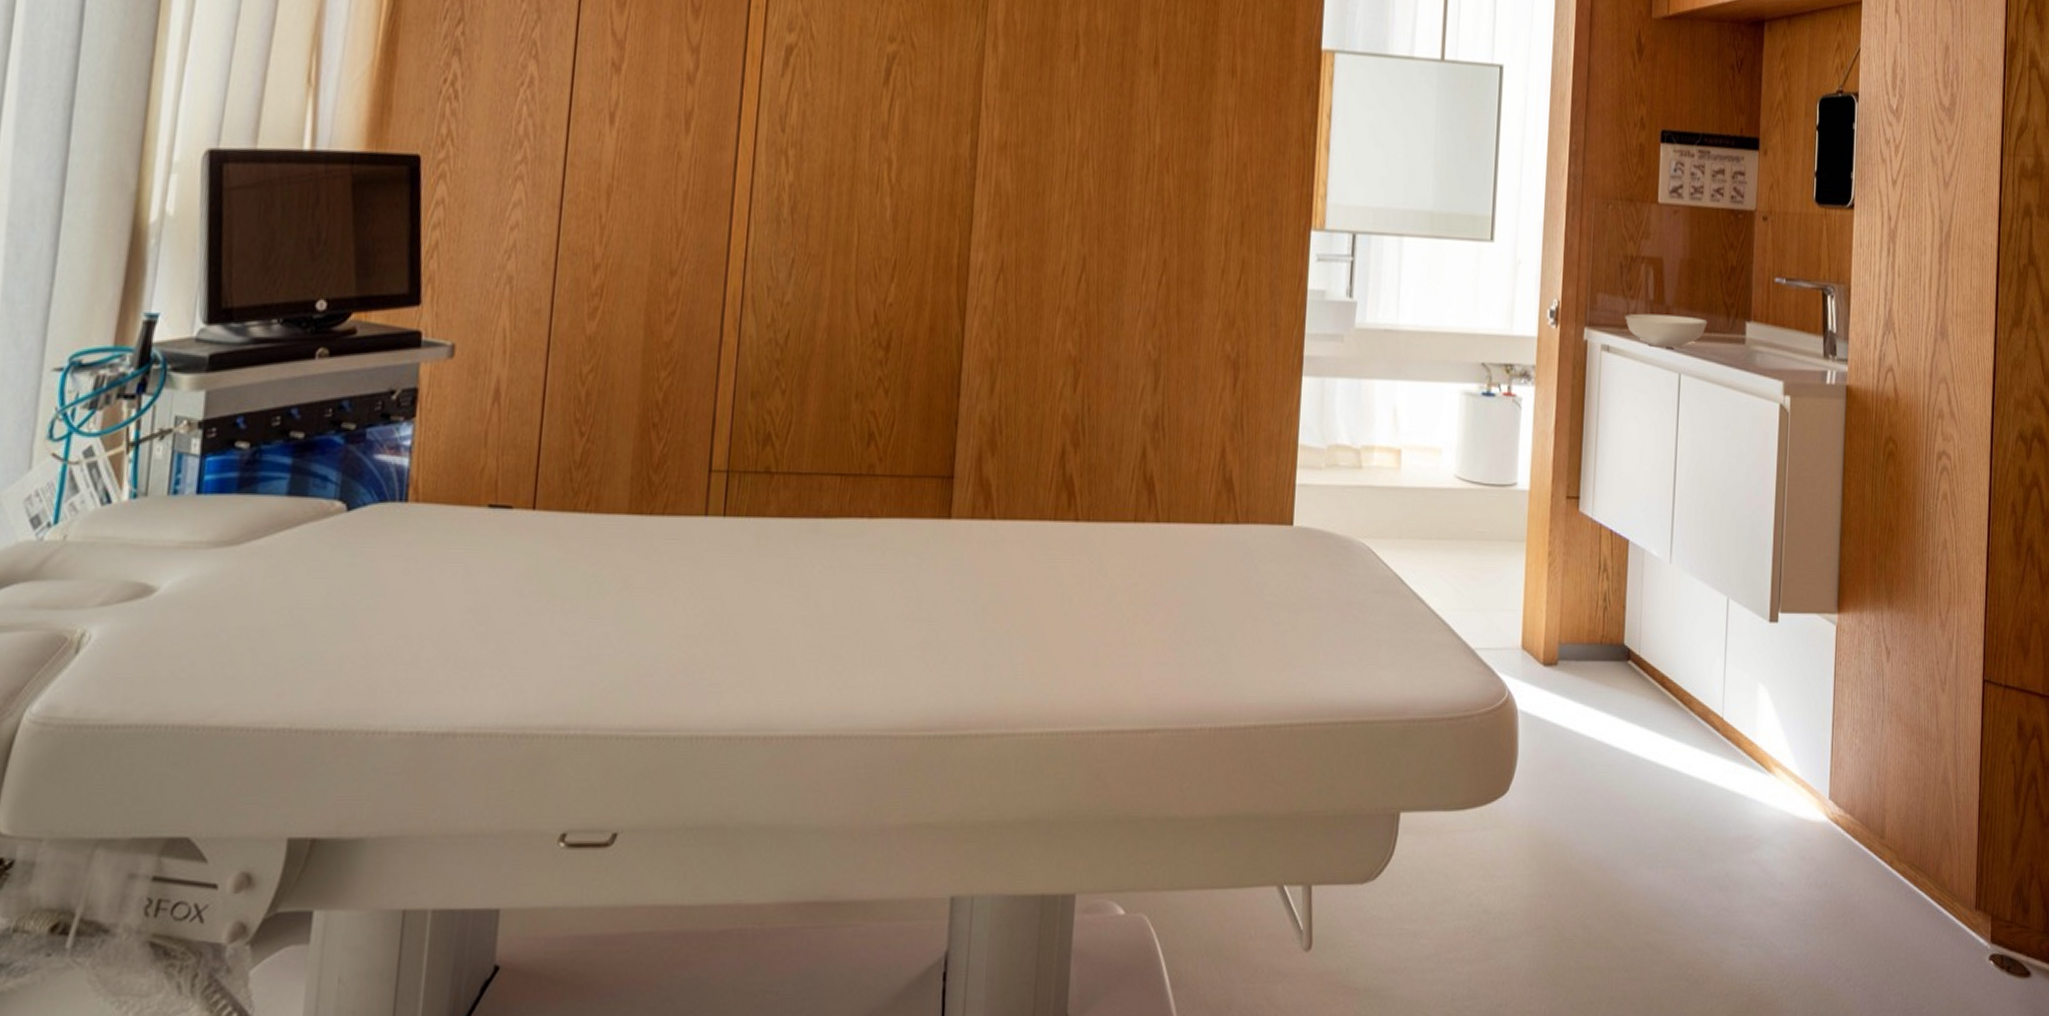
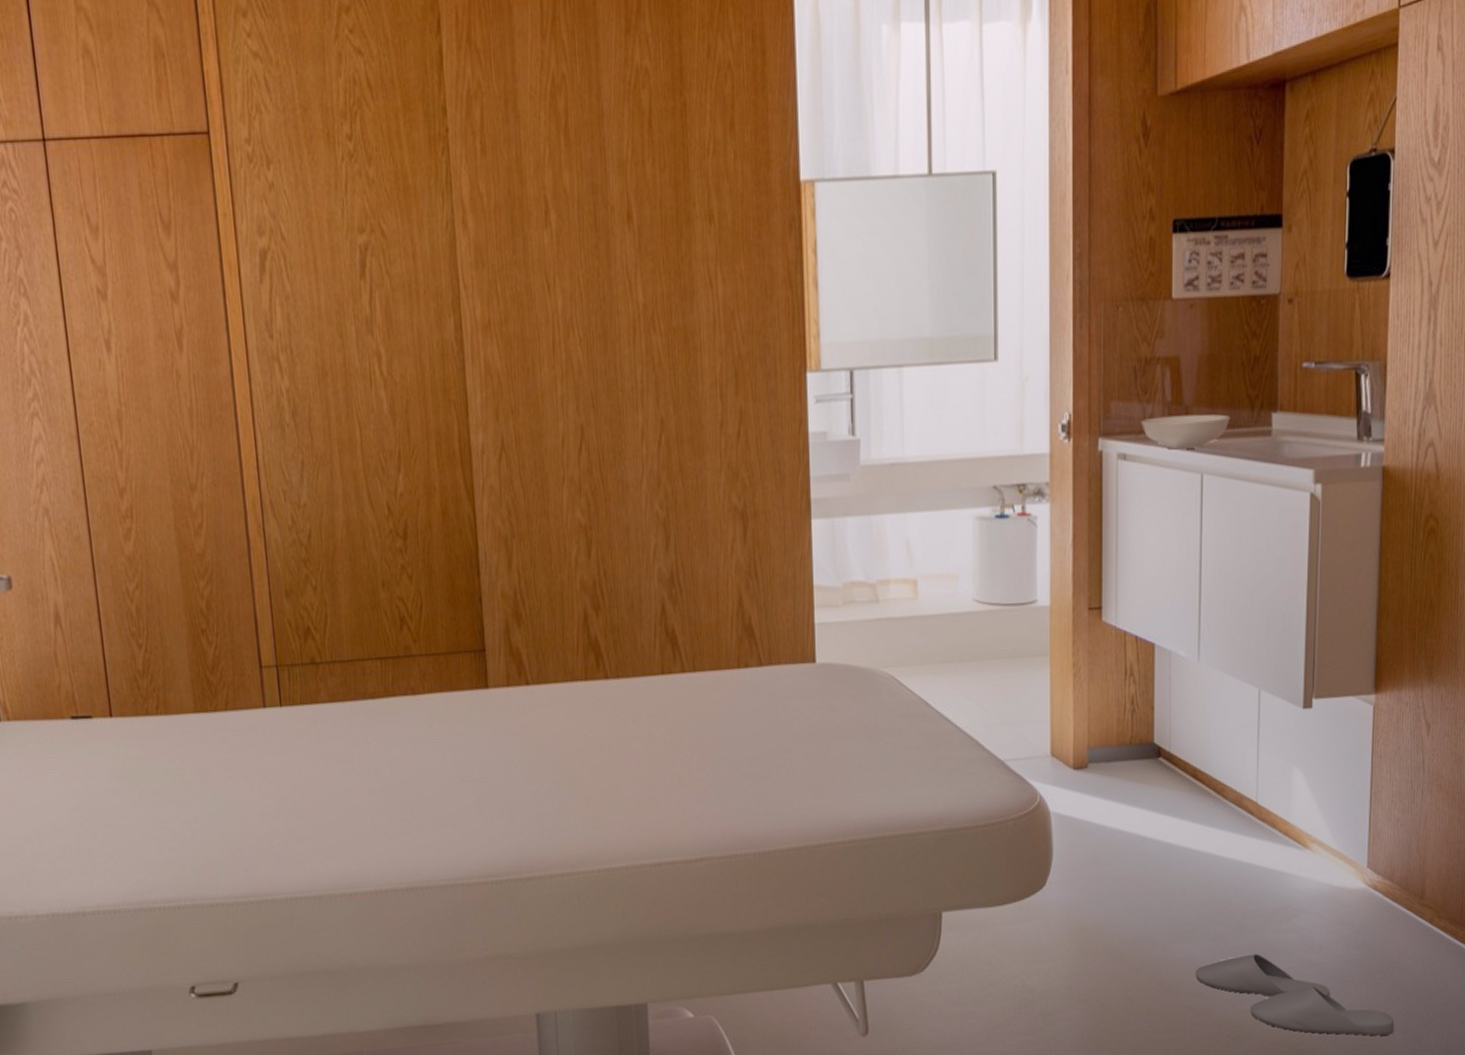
slippers: none [1656,886,1855,990] -> present [1195,953,1395,1036]

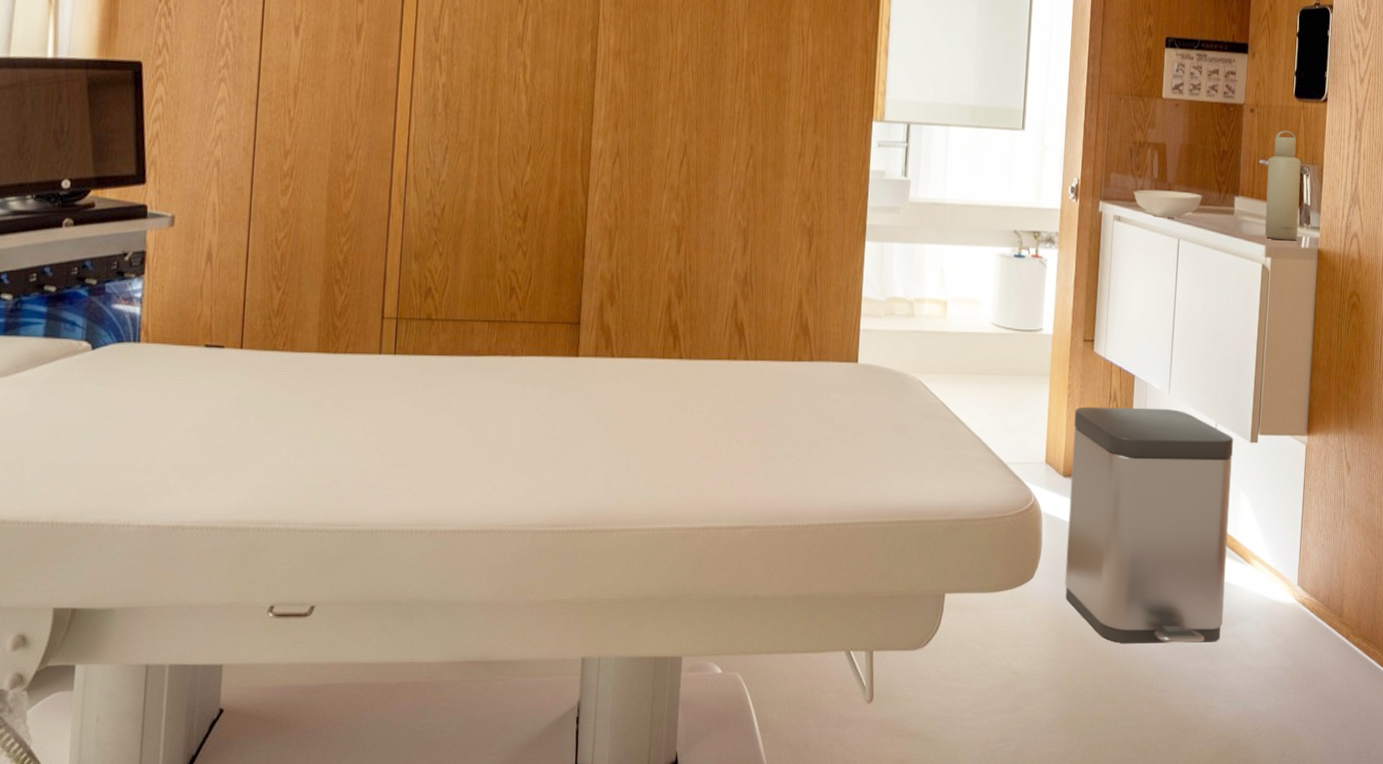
pedal bin: none [1083,678,1282,949] -> present [1065,407,1234,644]
slippers: present [1195,953,1395,1036] -> none [1153,654,1316,738]
bottle: none [1312,321,1358,461] -> present [1264,130,1301,241]

